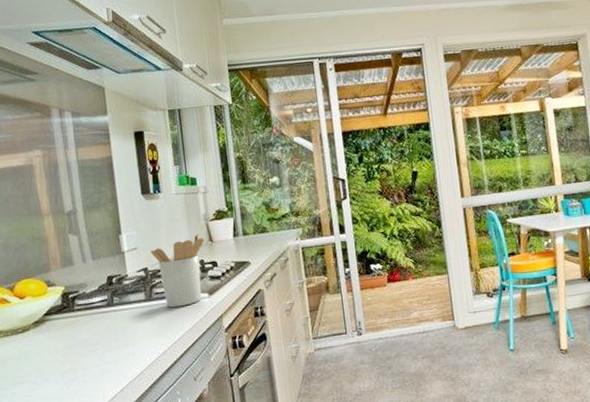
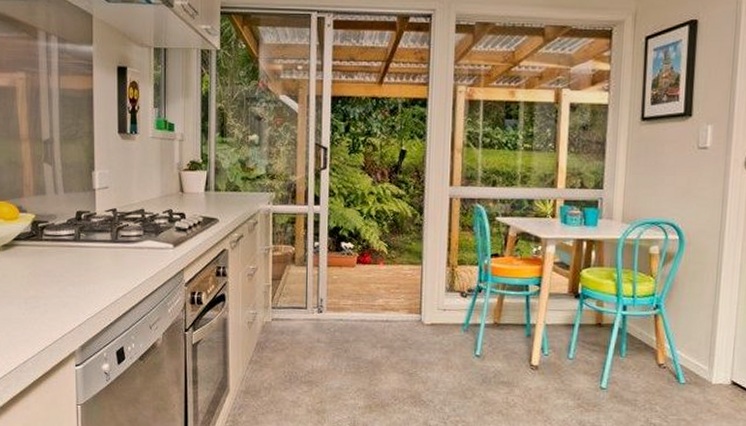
utensil holder: present [151,234,204,308] -> none [121,182,175,253]

